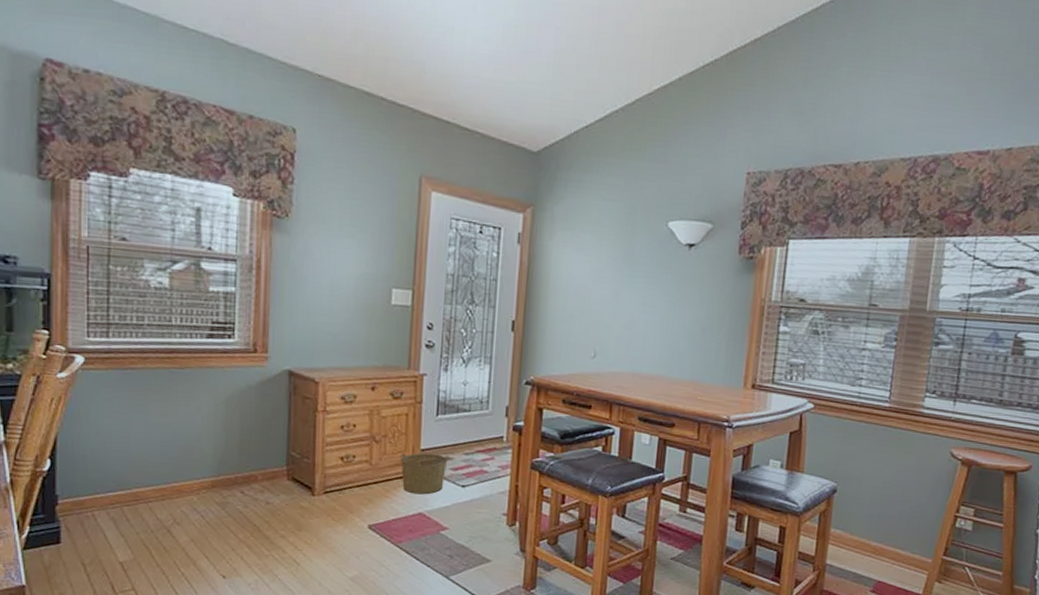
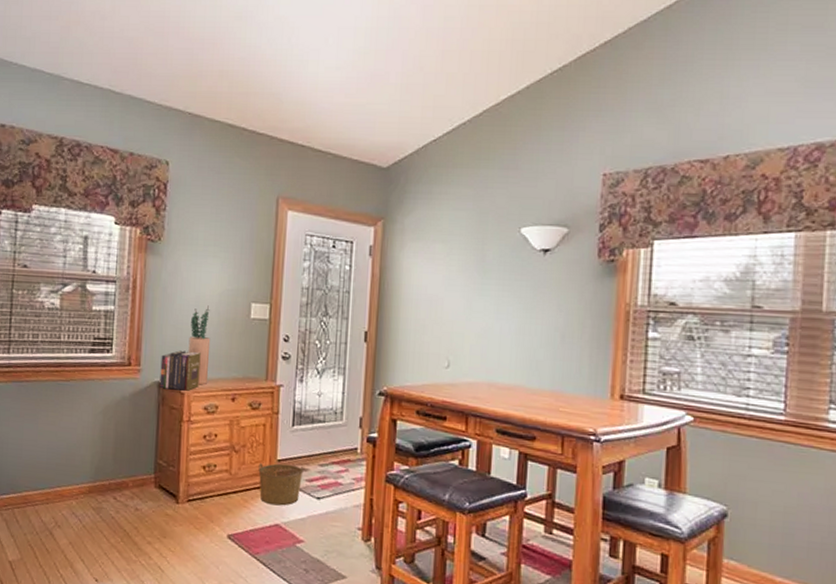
books: none [290,337,337,380] -> present [159,350,201,391]
vase: none [322,289,348,374] -> present [188,305,211,385]

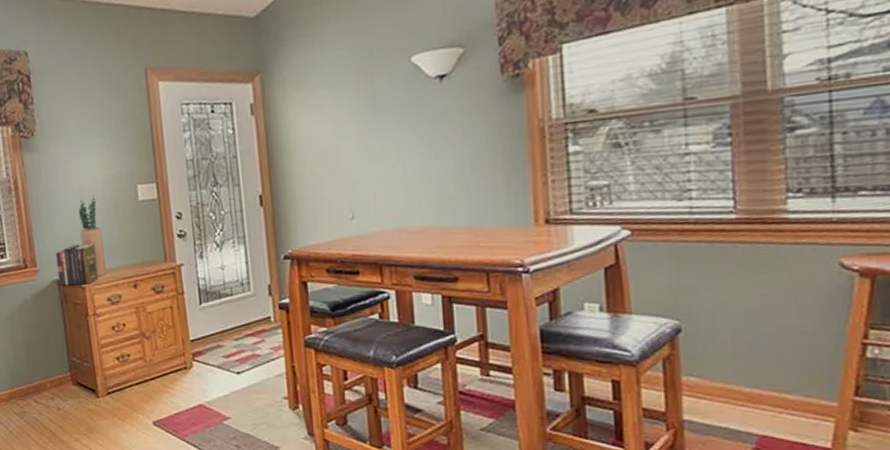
basket: present [258,463,304,506] -> none [172,343,219,386]

